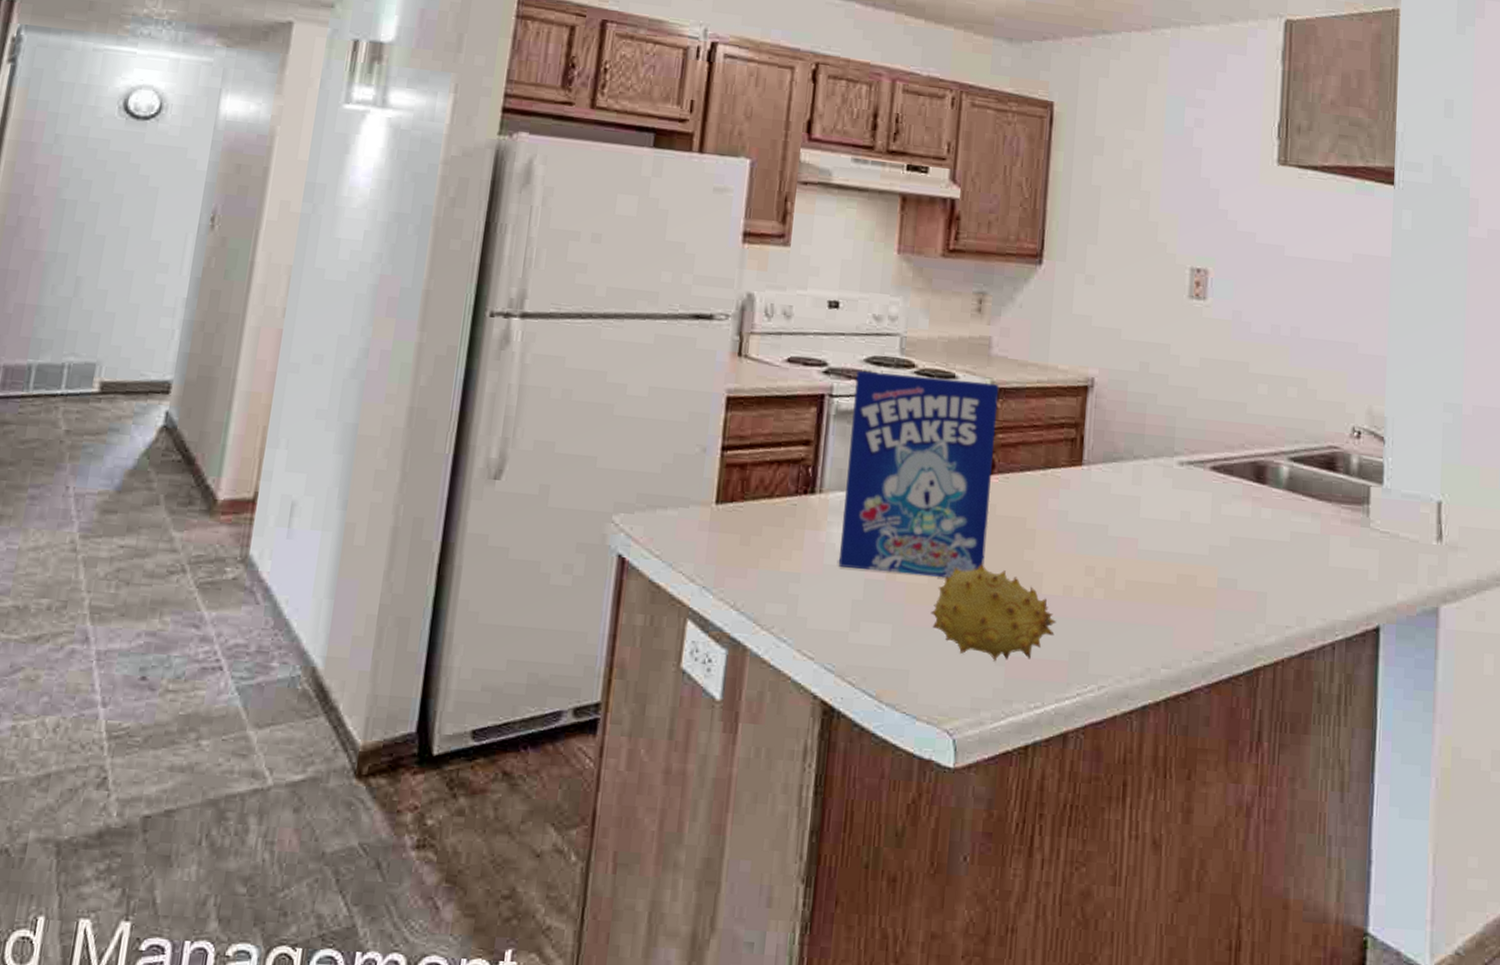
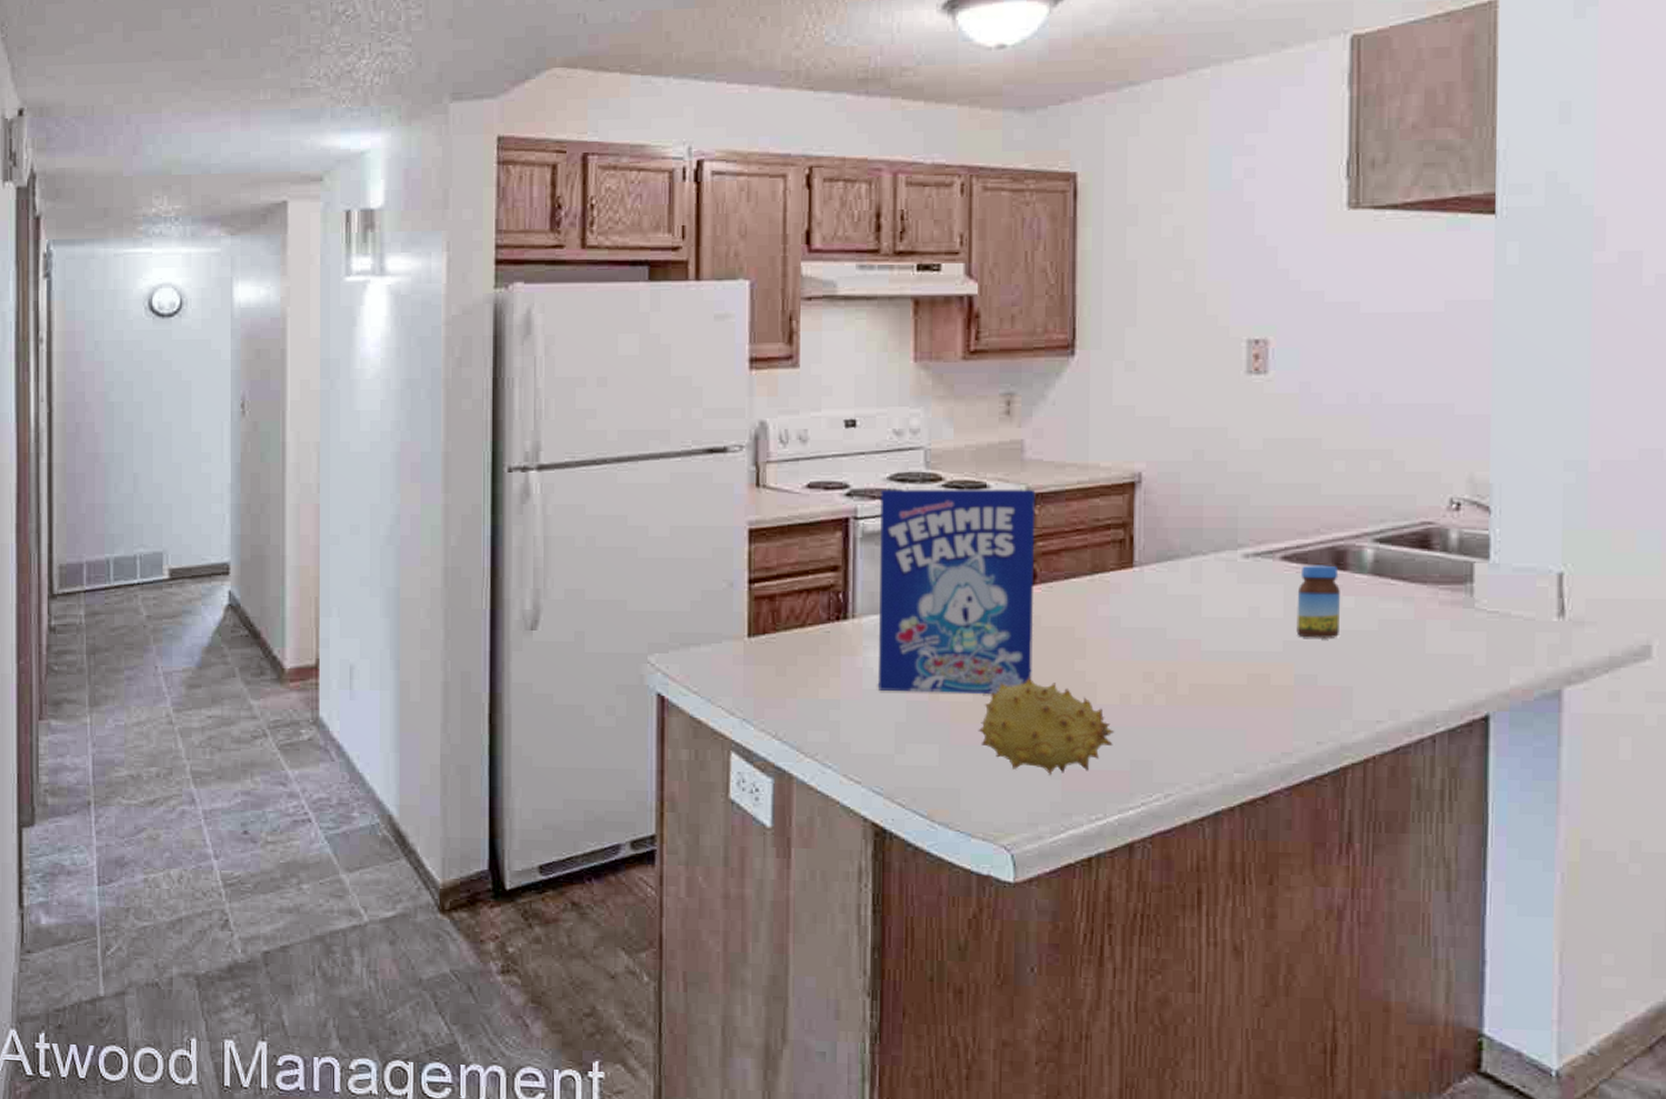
jar: none [1221,476,1259,546] -> present [1296,565,1340,638]

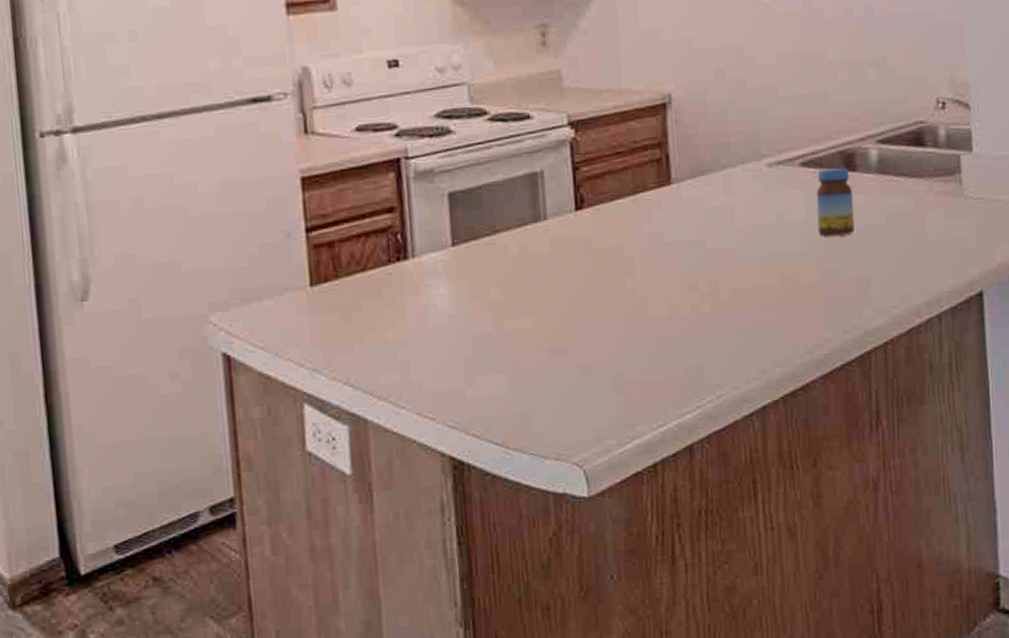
cereal box: present [879,489,1036,695] -> none [428,117,588,326]
fruit: present [978,677,1115,776] -> none [542,298,668,391]

